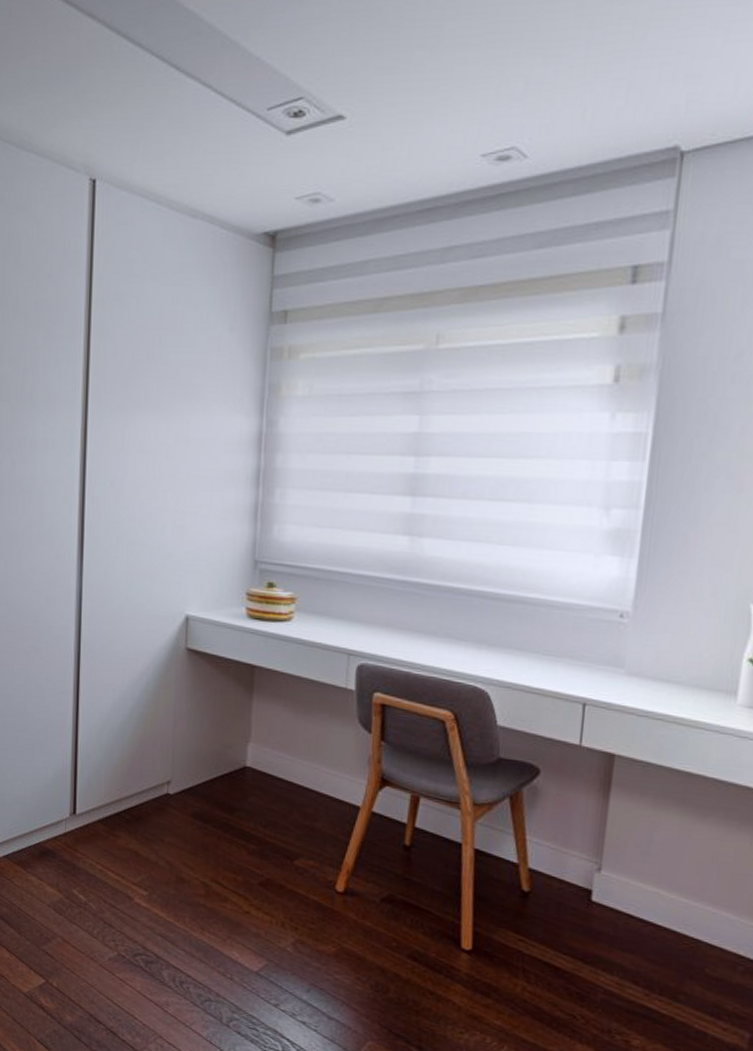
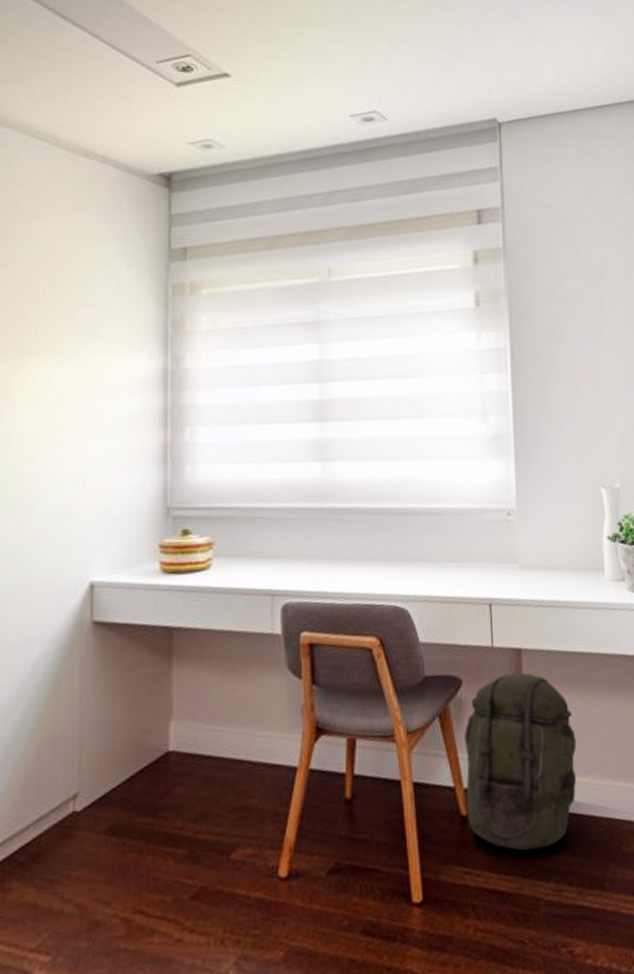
backpack: none [529,774,668,944] -> present [465,672,577,851]

